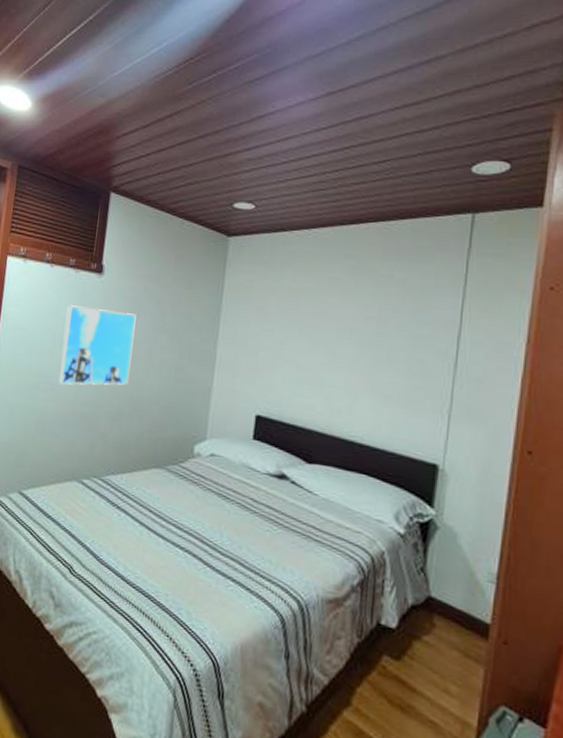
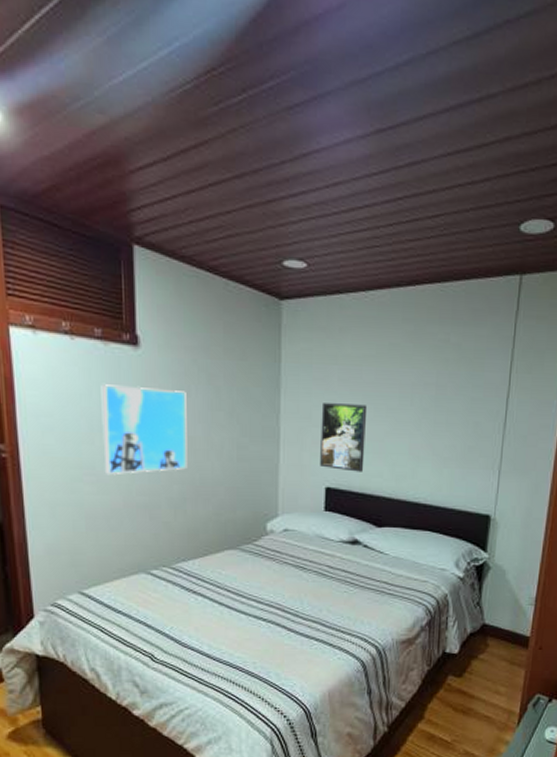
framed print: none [252,331,304,403] -> present [320,403,368,472]

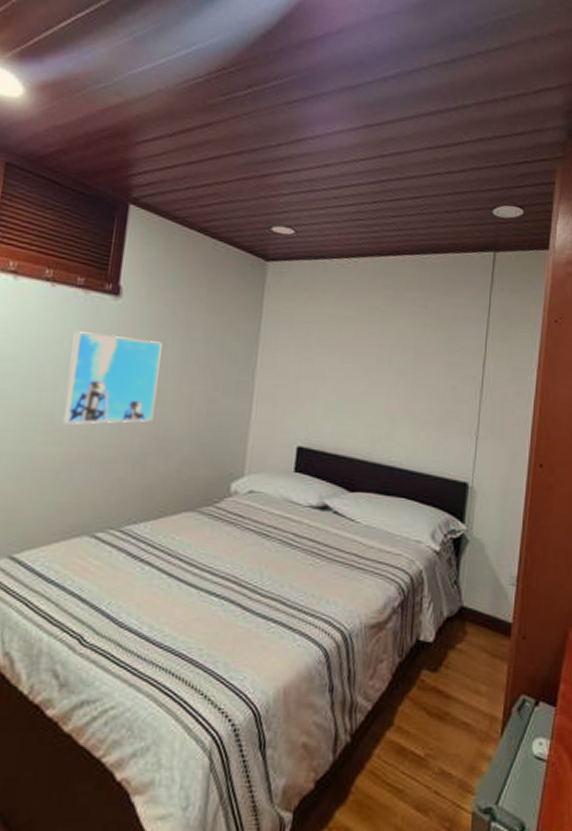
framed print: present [320,403,368,472] -> none [293,360,345,432]

